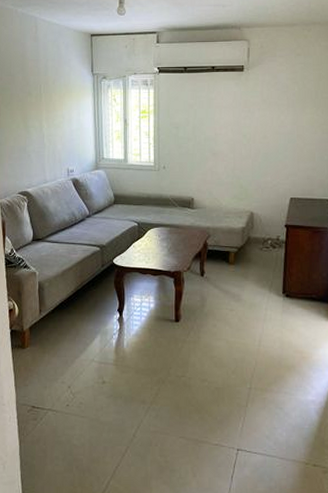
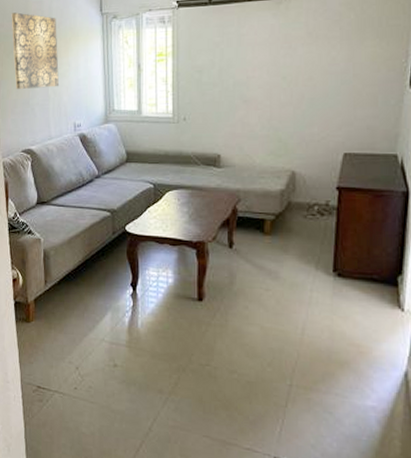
wall art: none [9,68,54,137] -> present [11,12,60,89]

